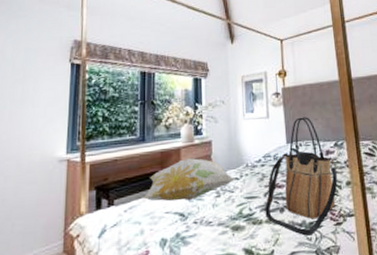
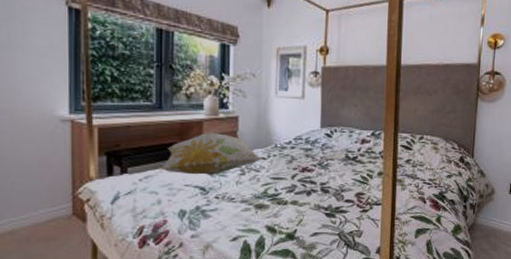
tote bag: present [265,117,338,236] -> none [291,101,371,219]

